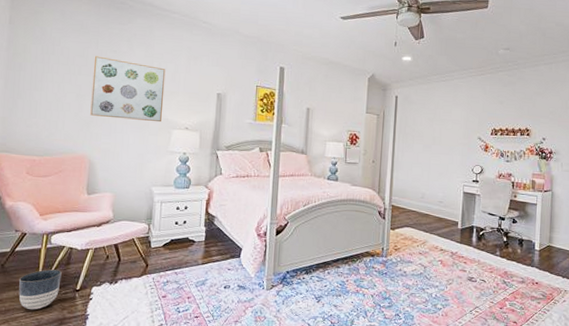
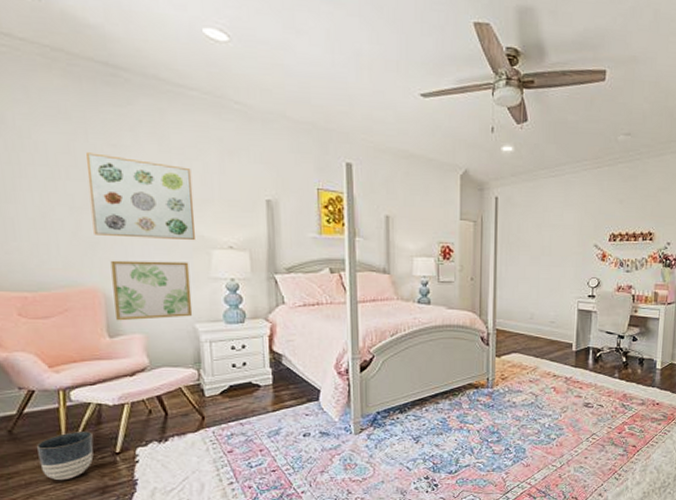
wall art: none [95,135,154,182] -> present [110,260,193,321]

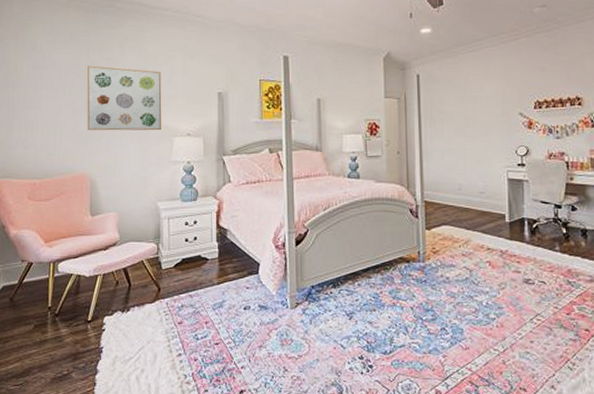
planter: present [37,431,94,481] -> none [30,300,72,346]
wall art: present [110,260,193,321] -> none [97,149,156,202]

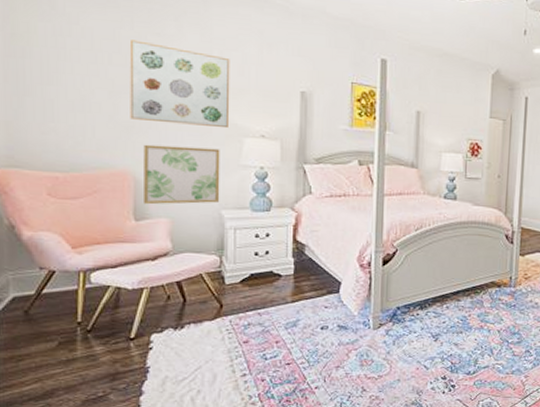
wall art: none [97,149,156,202] -> present [143,144,220,205]

